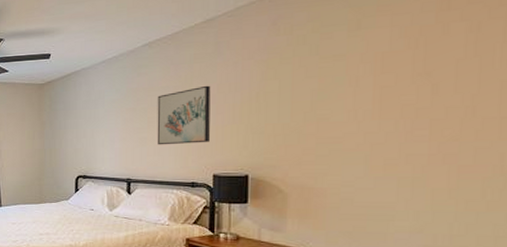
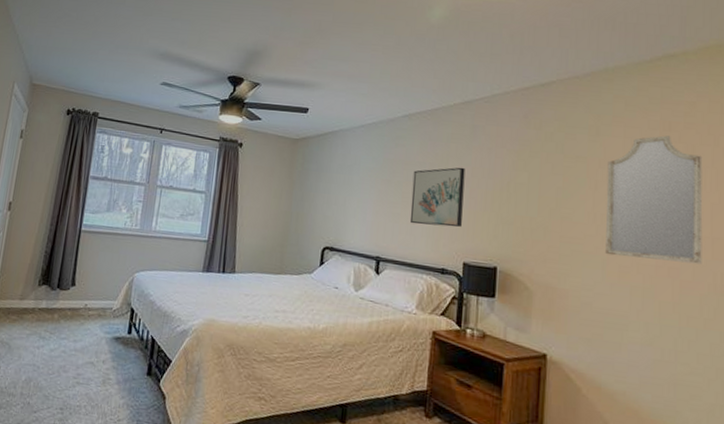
home mirror: none [368,15,491,150] -> present [605,135,703,265]

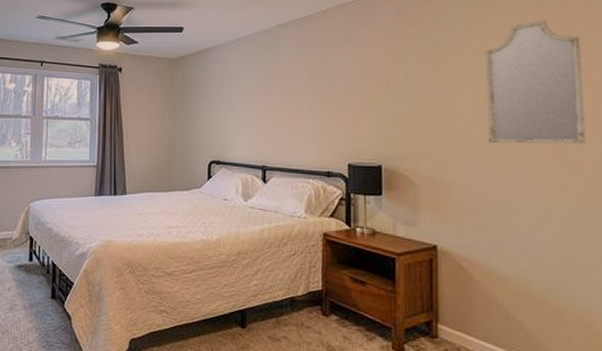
wall art: present [409,167,465,227] -> none [292,71,343,131]

